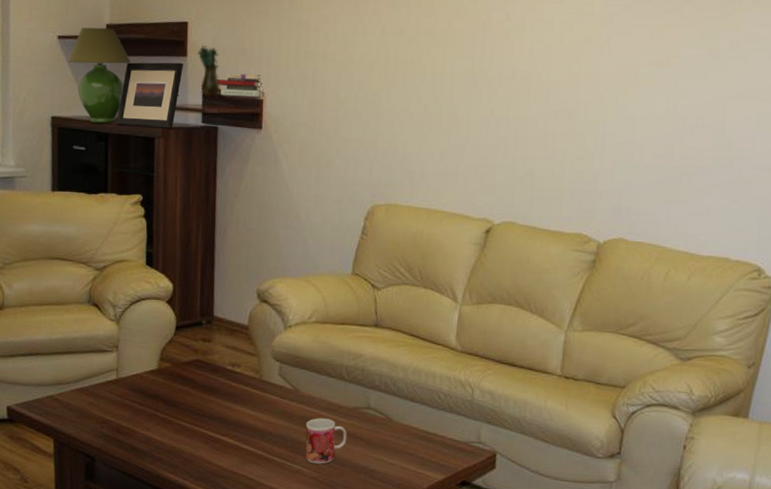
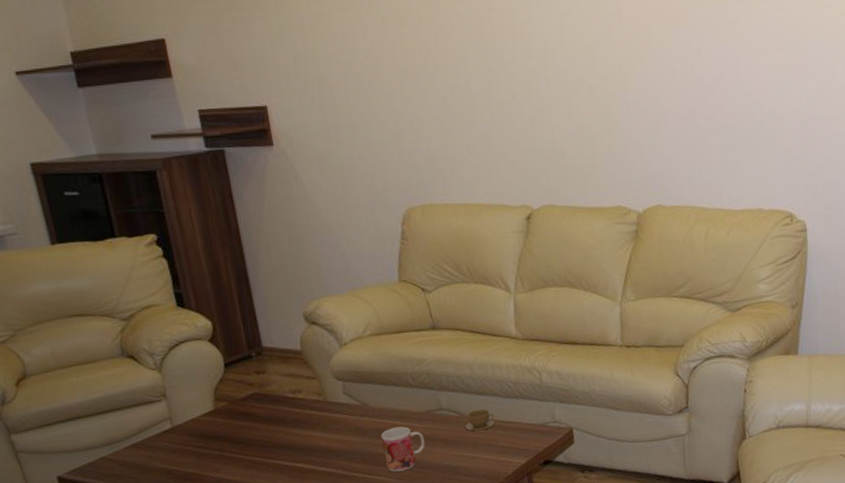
table lamp: present [68,27,131,124] -> none [34,55,110,165]
picture frame: present [116,62,183,129] -> none [104,84,174,164]
vase: present [198,46,220,98] -> none [184,63,218,120]
books: present [217,73,264,101] -> none [212,87,269,118]
teacup: none [389,414,420,438] -> present [465,408,496,431]

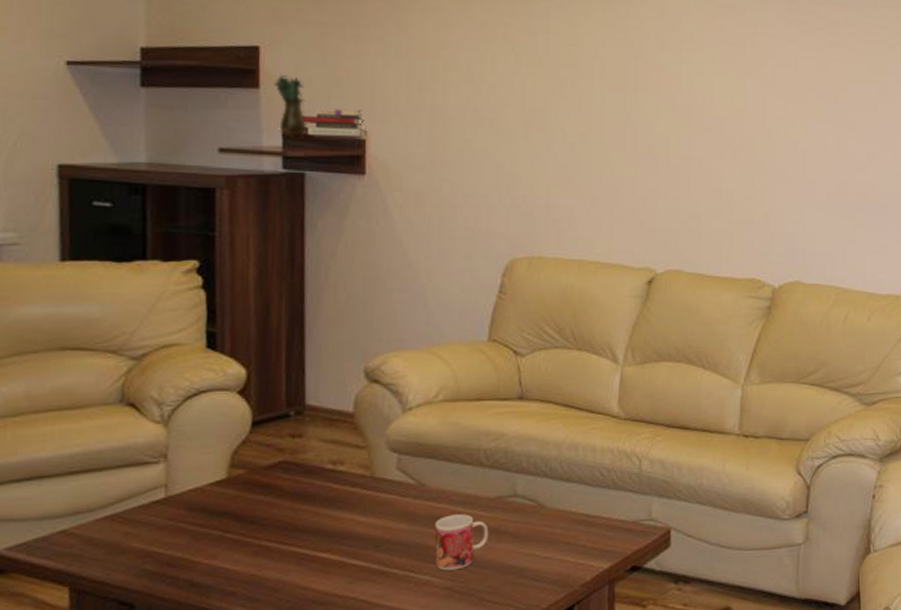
vase: none [184,63,218,120] -> present [274,75,307,138]
books: none [212,87,269,118] -> present [302,108,367,141]
teacup: present [465,408,496,431] -> none [541,498,579,525]

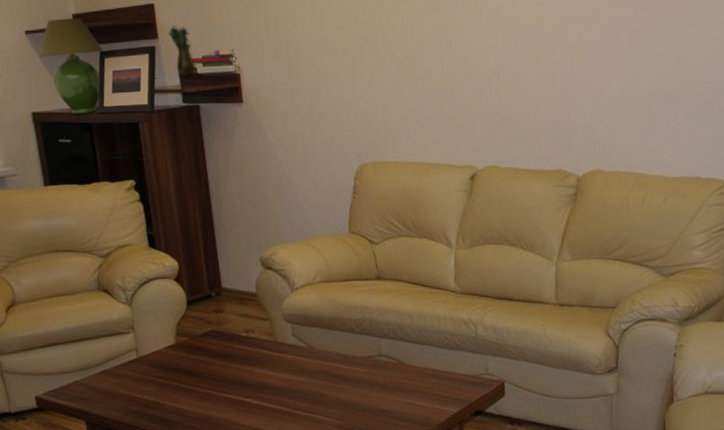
table lamp: none [83,51,179,173] -> present [39,17,103,115]
picture frame: none [158,95,254,177] -> present [97,45,157,115]
mug: present [434,514,489,571] -> none [324,370,364,413]

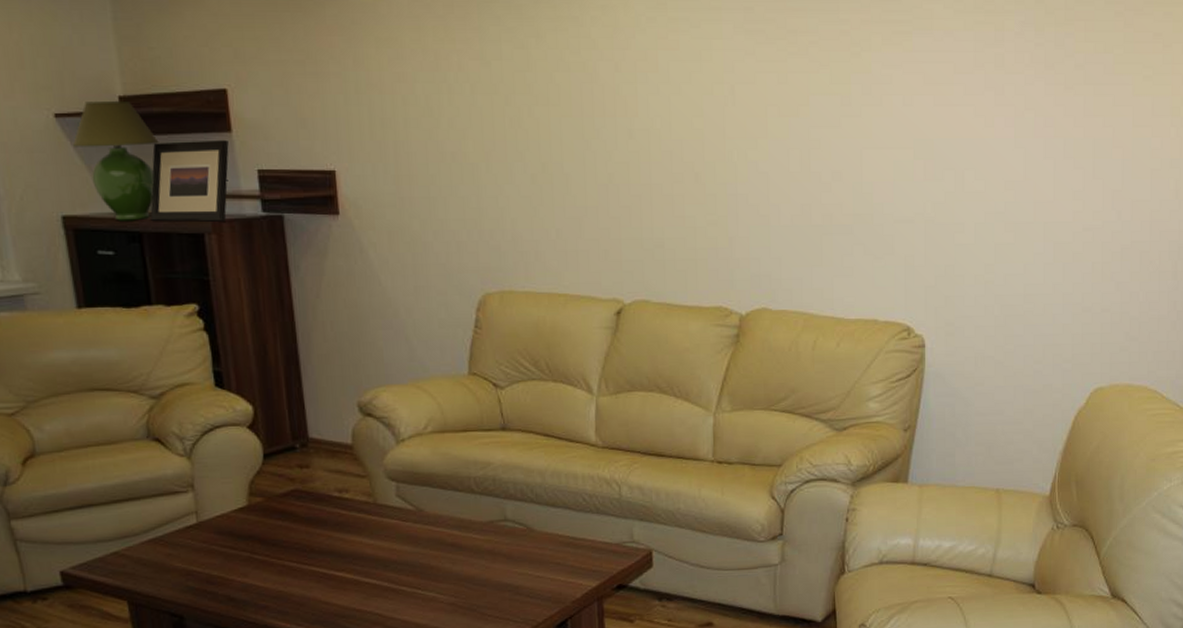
vase: present [168,26,196,78] -> none [245,118,280,181]
books: present [191,49,241,76] -> none [274,149,337,181]

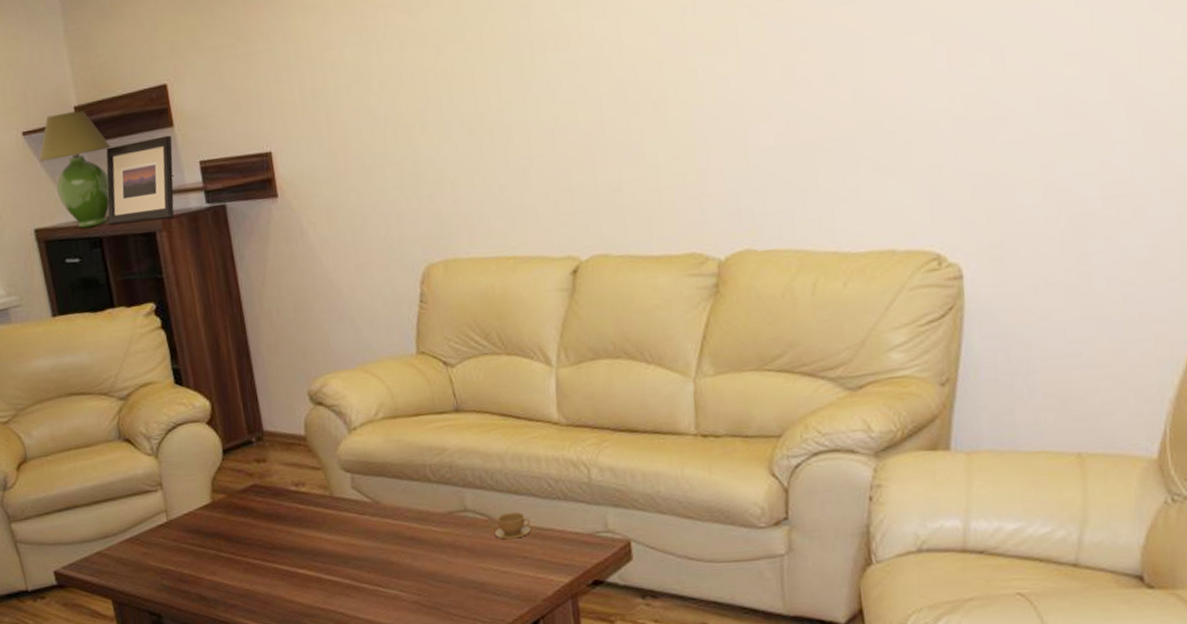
teacup: none [531,522,566,547] -> present [494,511,532,539]

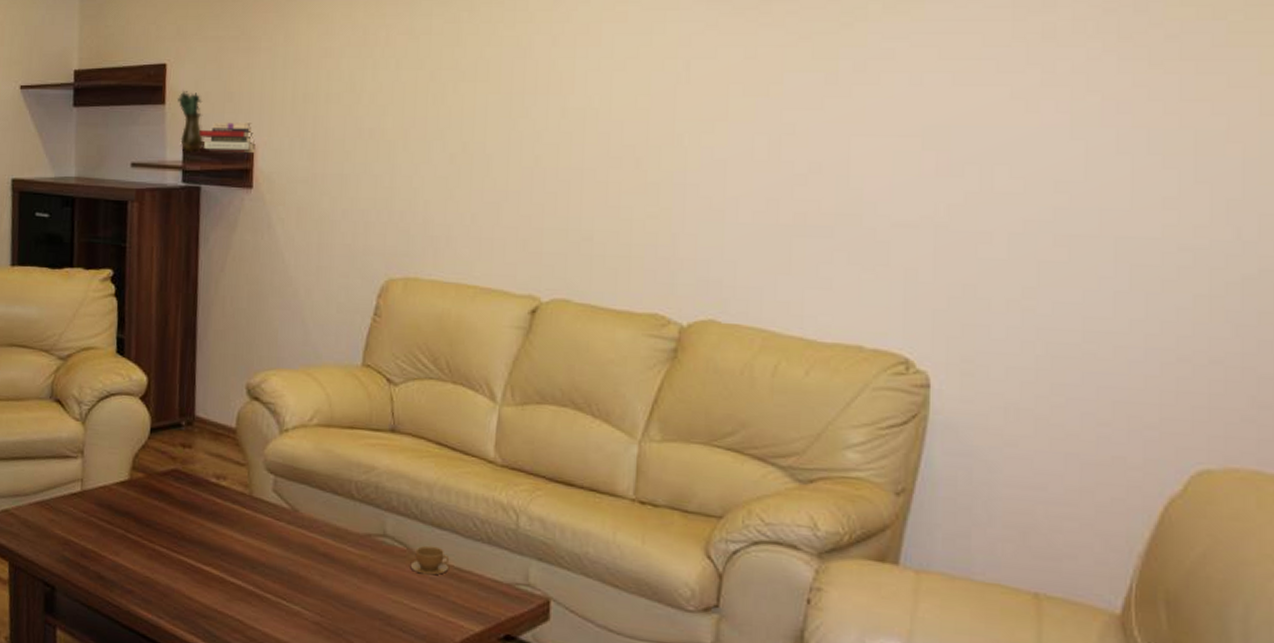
table lamp: present [39,109,111,229] -> none [31,74,102,186]
picture frame: present [106,135,174,226] -> none [84,111,161,190]
vase: none [185,109,220,172] -> present [178,91,203,153]
books: none [214,130,274,168] -> present [199,122,255,154]

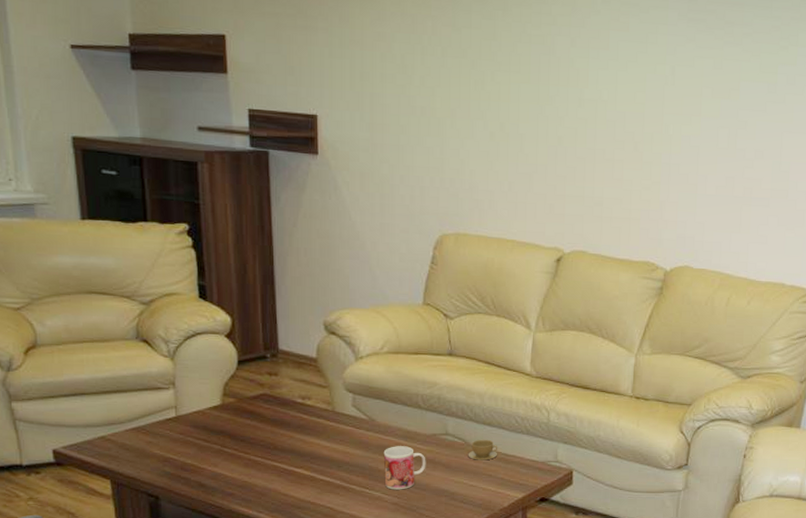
vase: present [178,91,203,153] -> none [240,62,268,120]
books: present [199,122,255,154] -> none [264,93,318,124]
mug: none [305,546,358,606] -> present [383,446,426,490]

